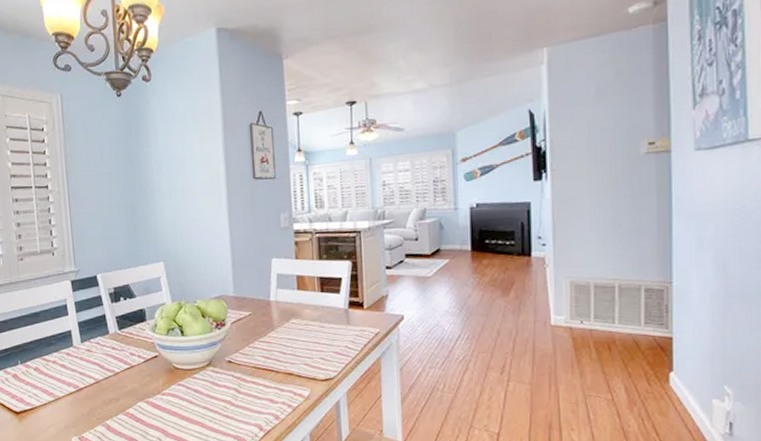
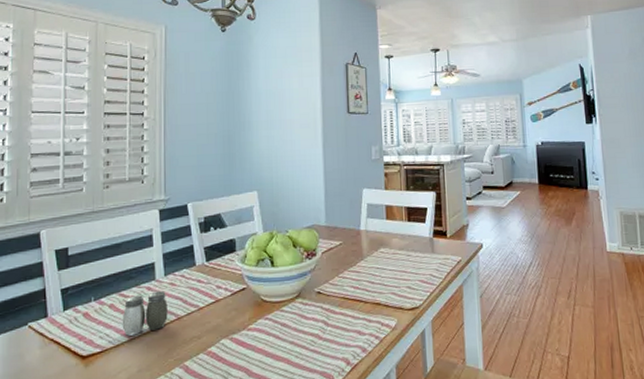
salt and pepper shaker: none [47,357,87,396] -> present [122,291,168,336]

